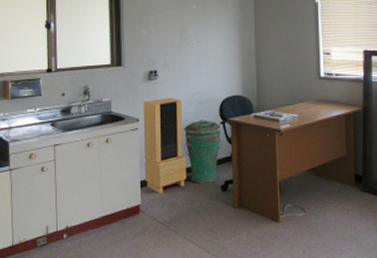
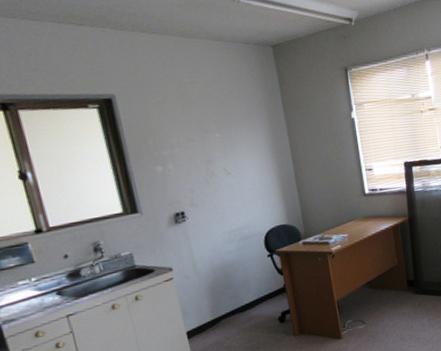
storage cabinet: present [143,98,187,194] -> none [174,238,240,341]
trash can: present [184,119,222,183] -> none [227,255,273,321]

